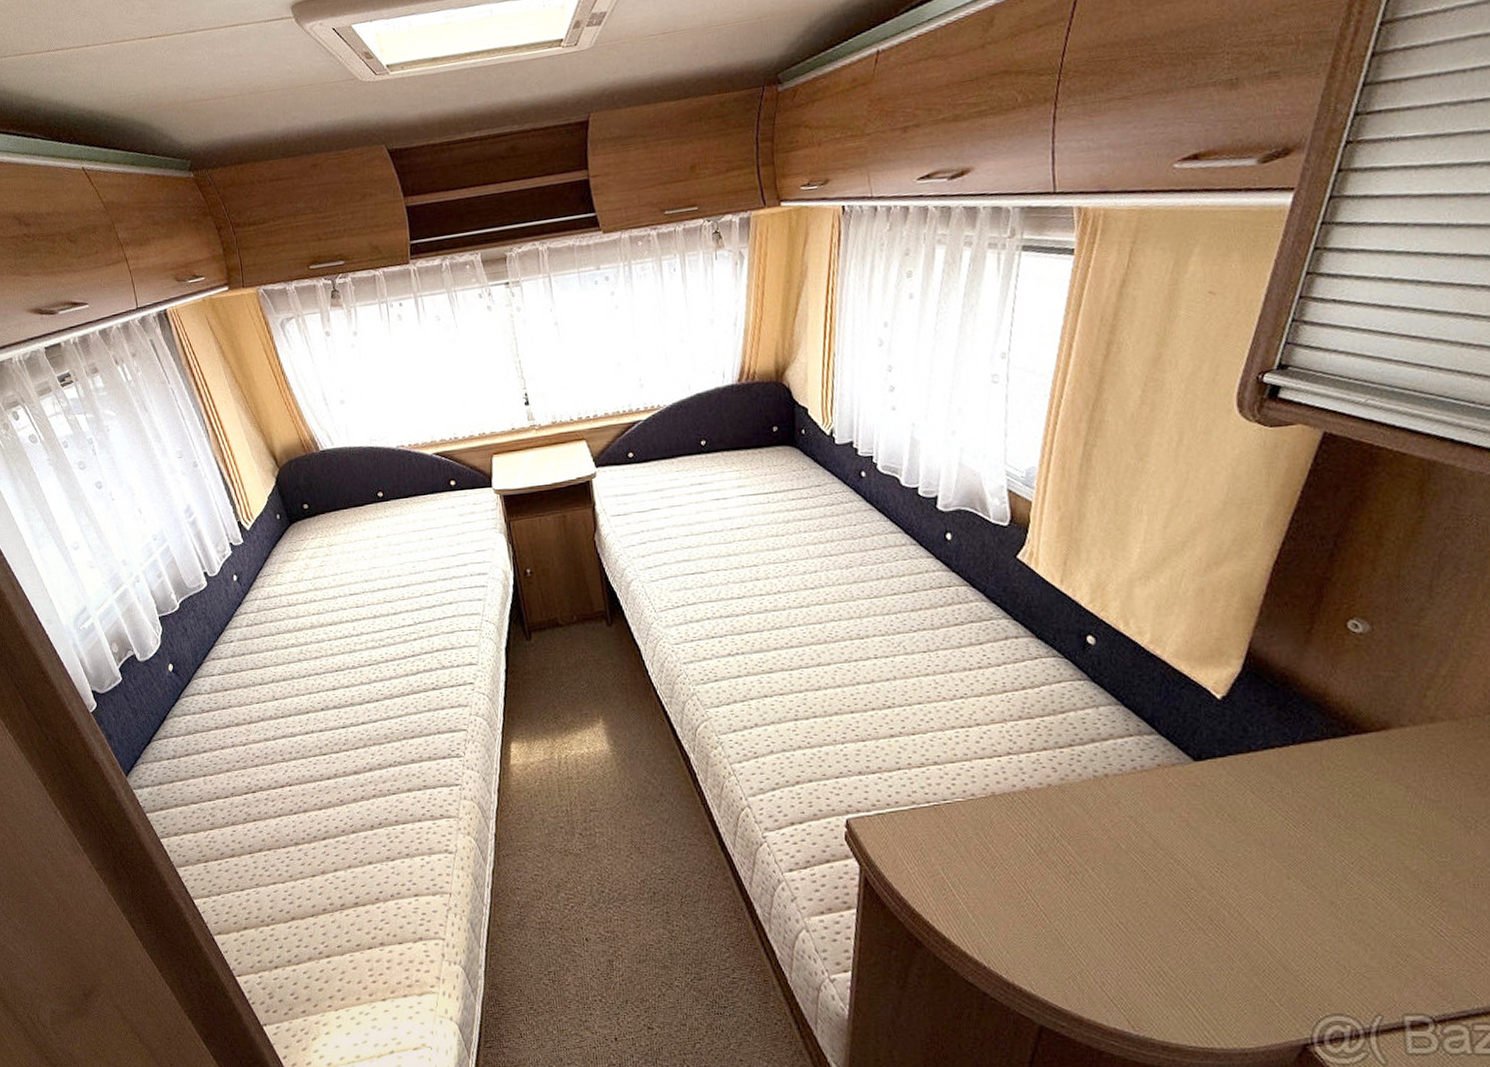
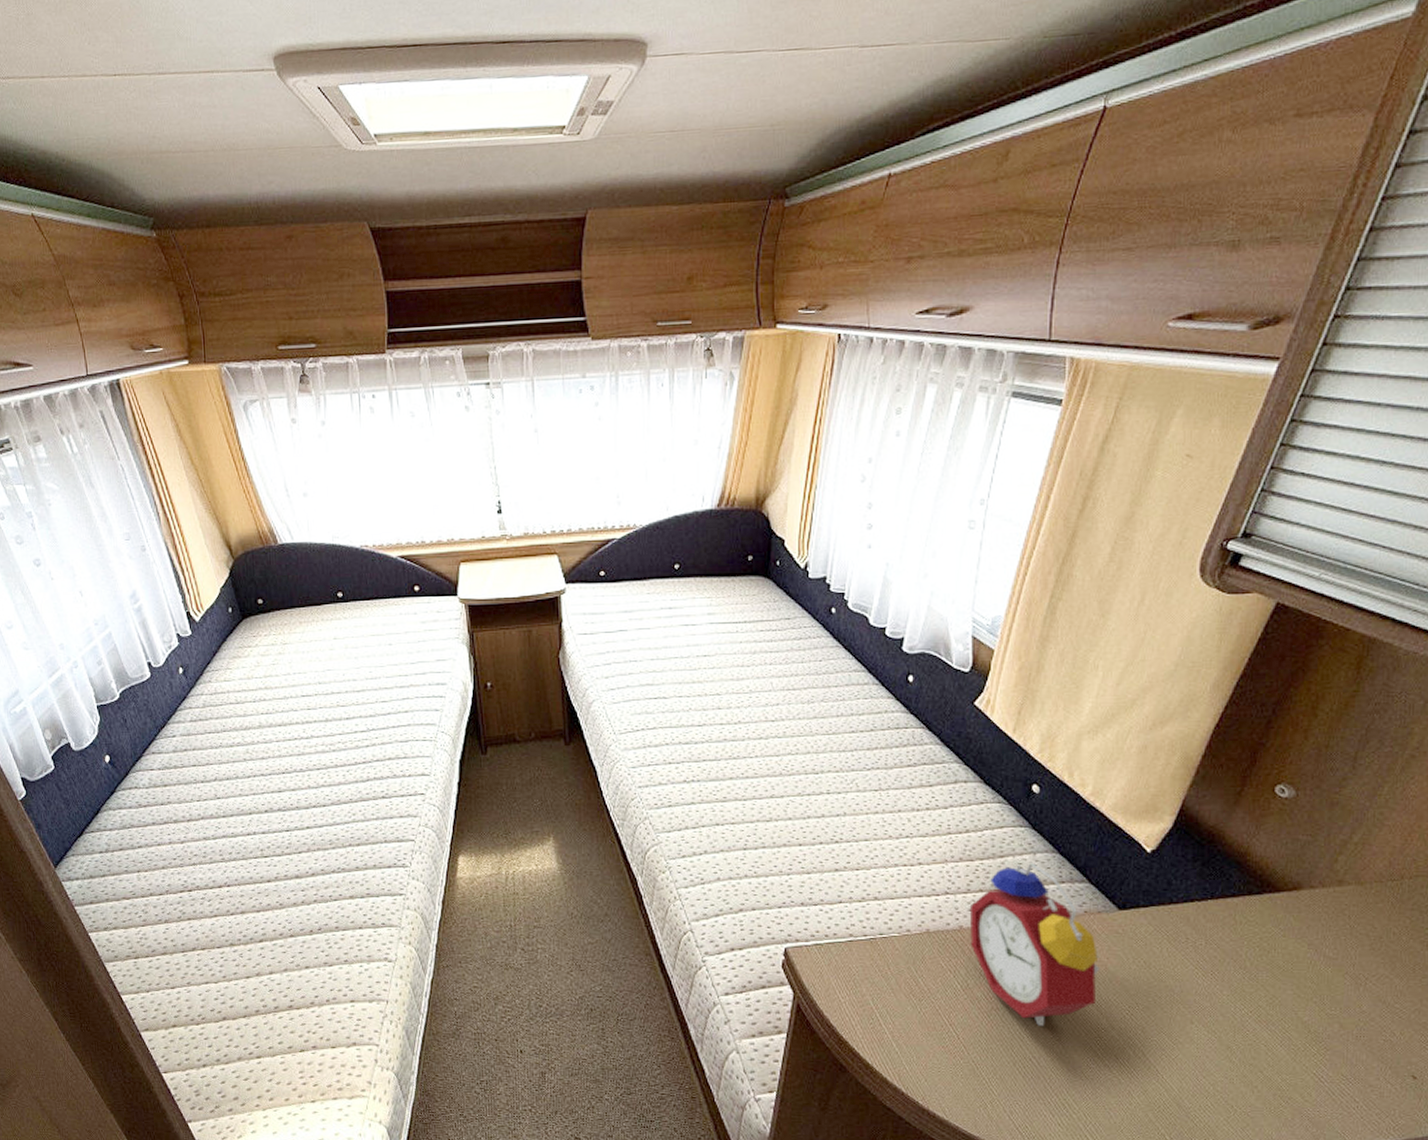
alarm clock: none [1034,716,1182,889] -> present [969,862,1100,1026]

